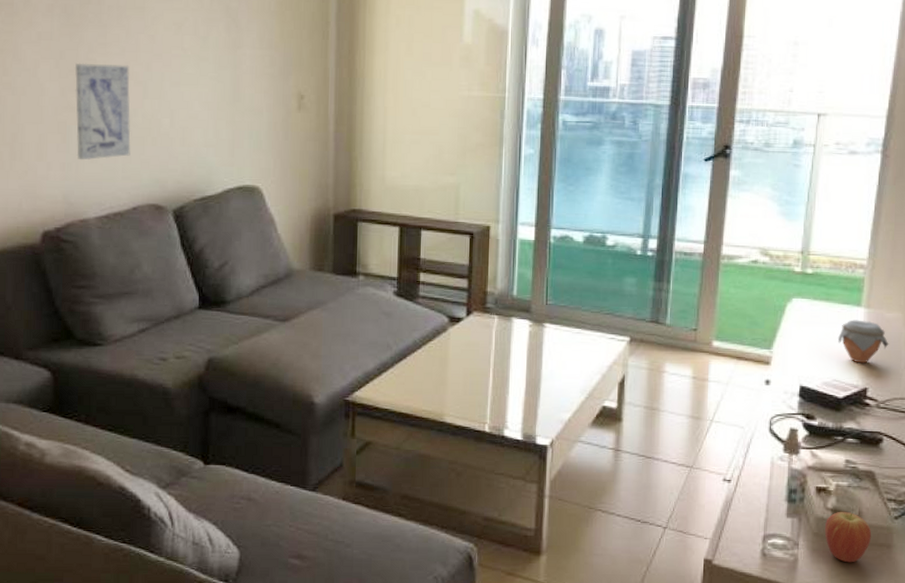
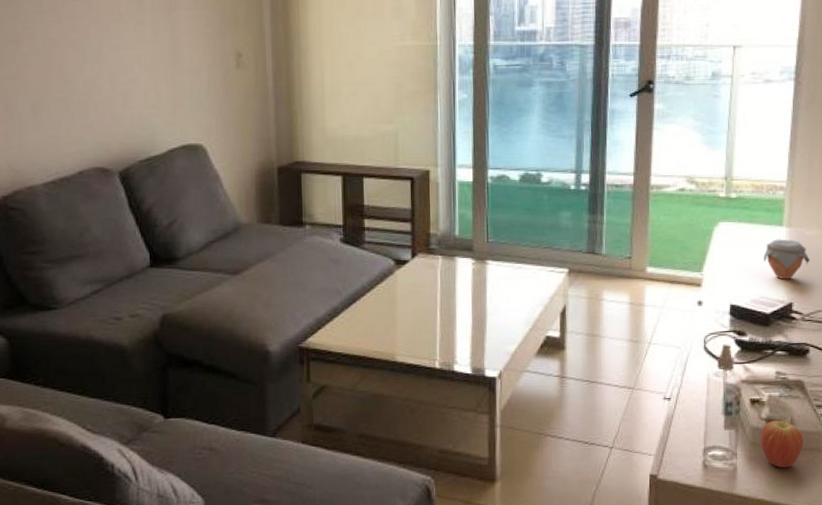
wall art: present [74,63,131,160] -> none [12,32,73,128]

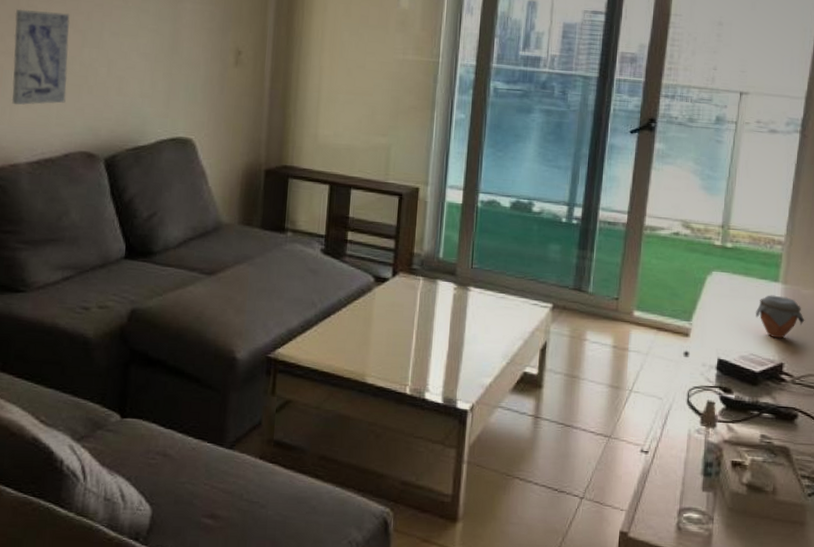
wall art: none [12,32,73,128] -> present [11,9,70,105]
fruit: present [760,420,804,468] -> none [739,486,786,540]

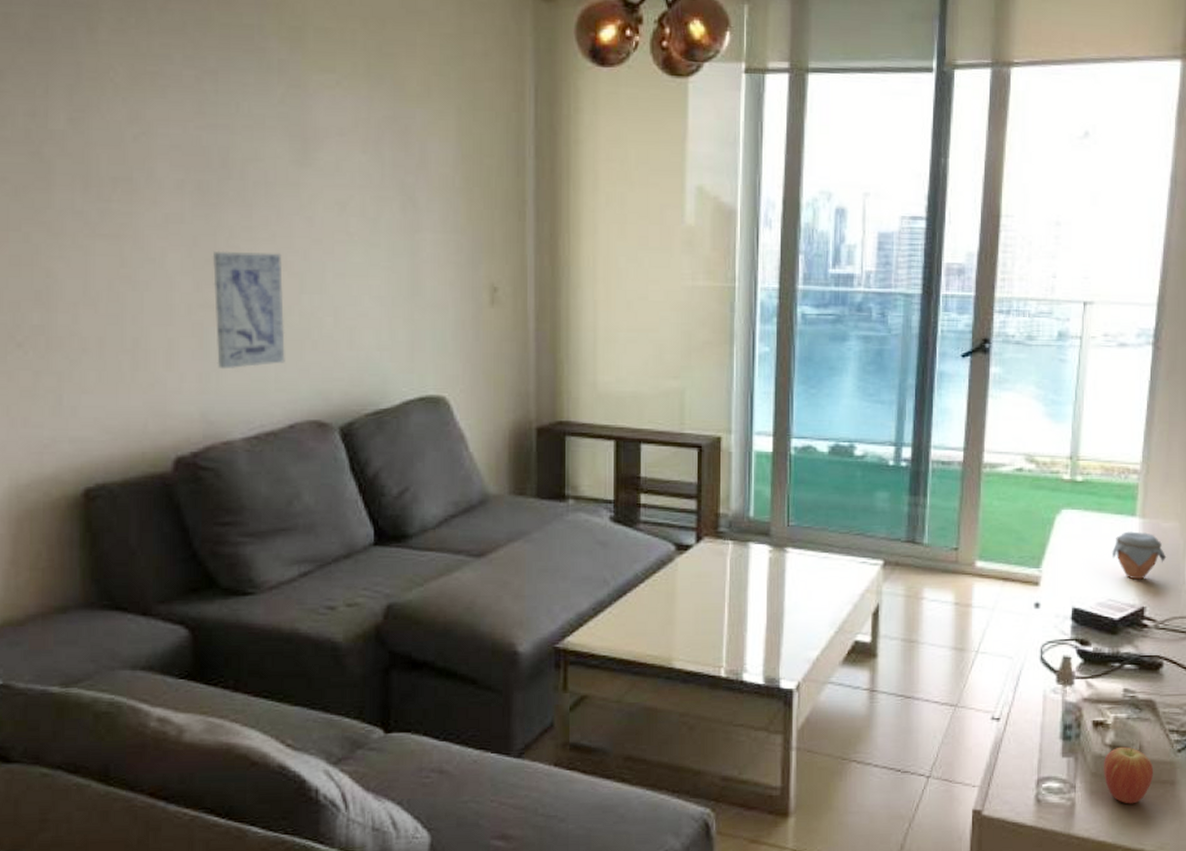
fruit: none [739,486,786,540] -> present [1103,746,1154,804]

